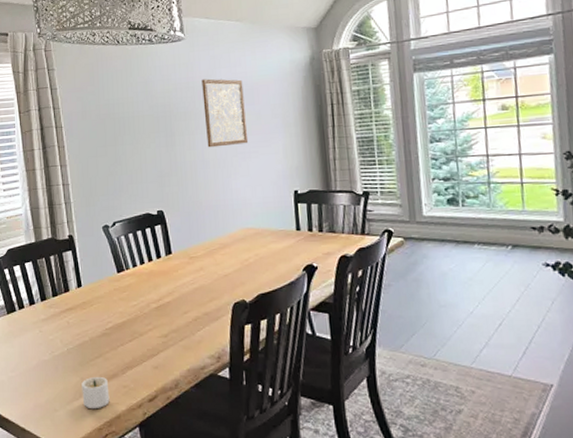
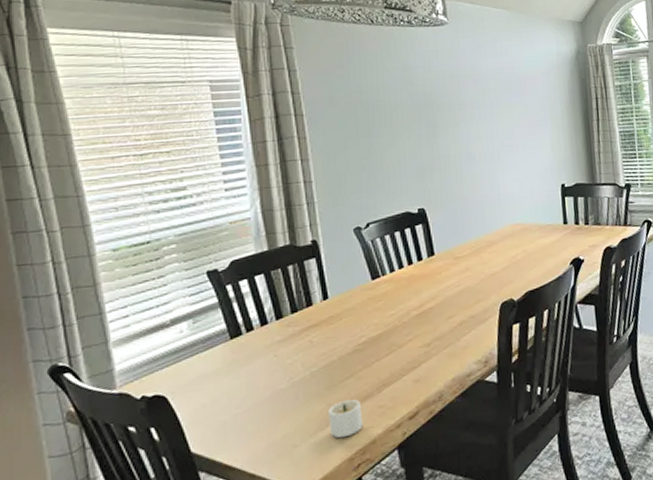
wall art: present [202,79,249,148] -> none [466,67,516,140]

